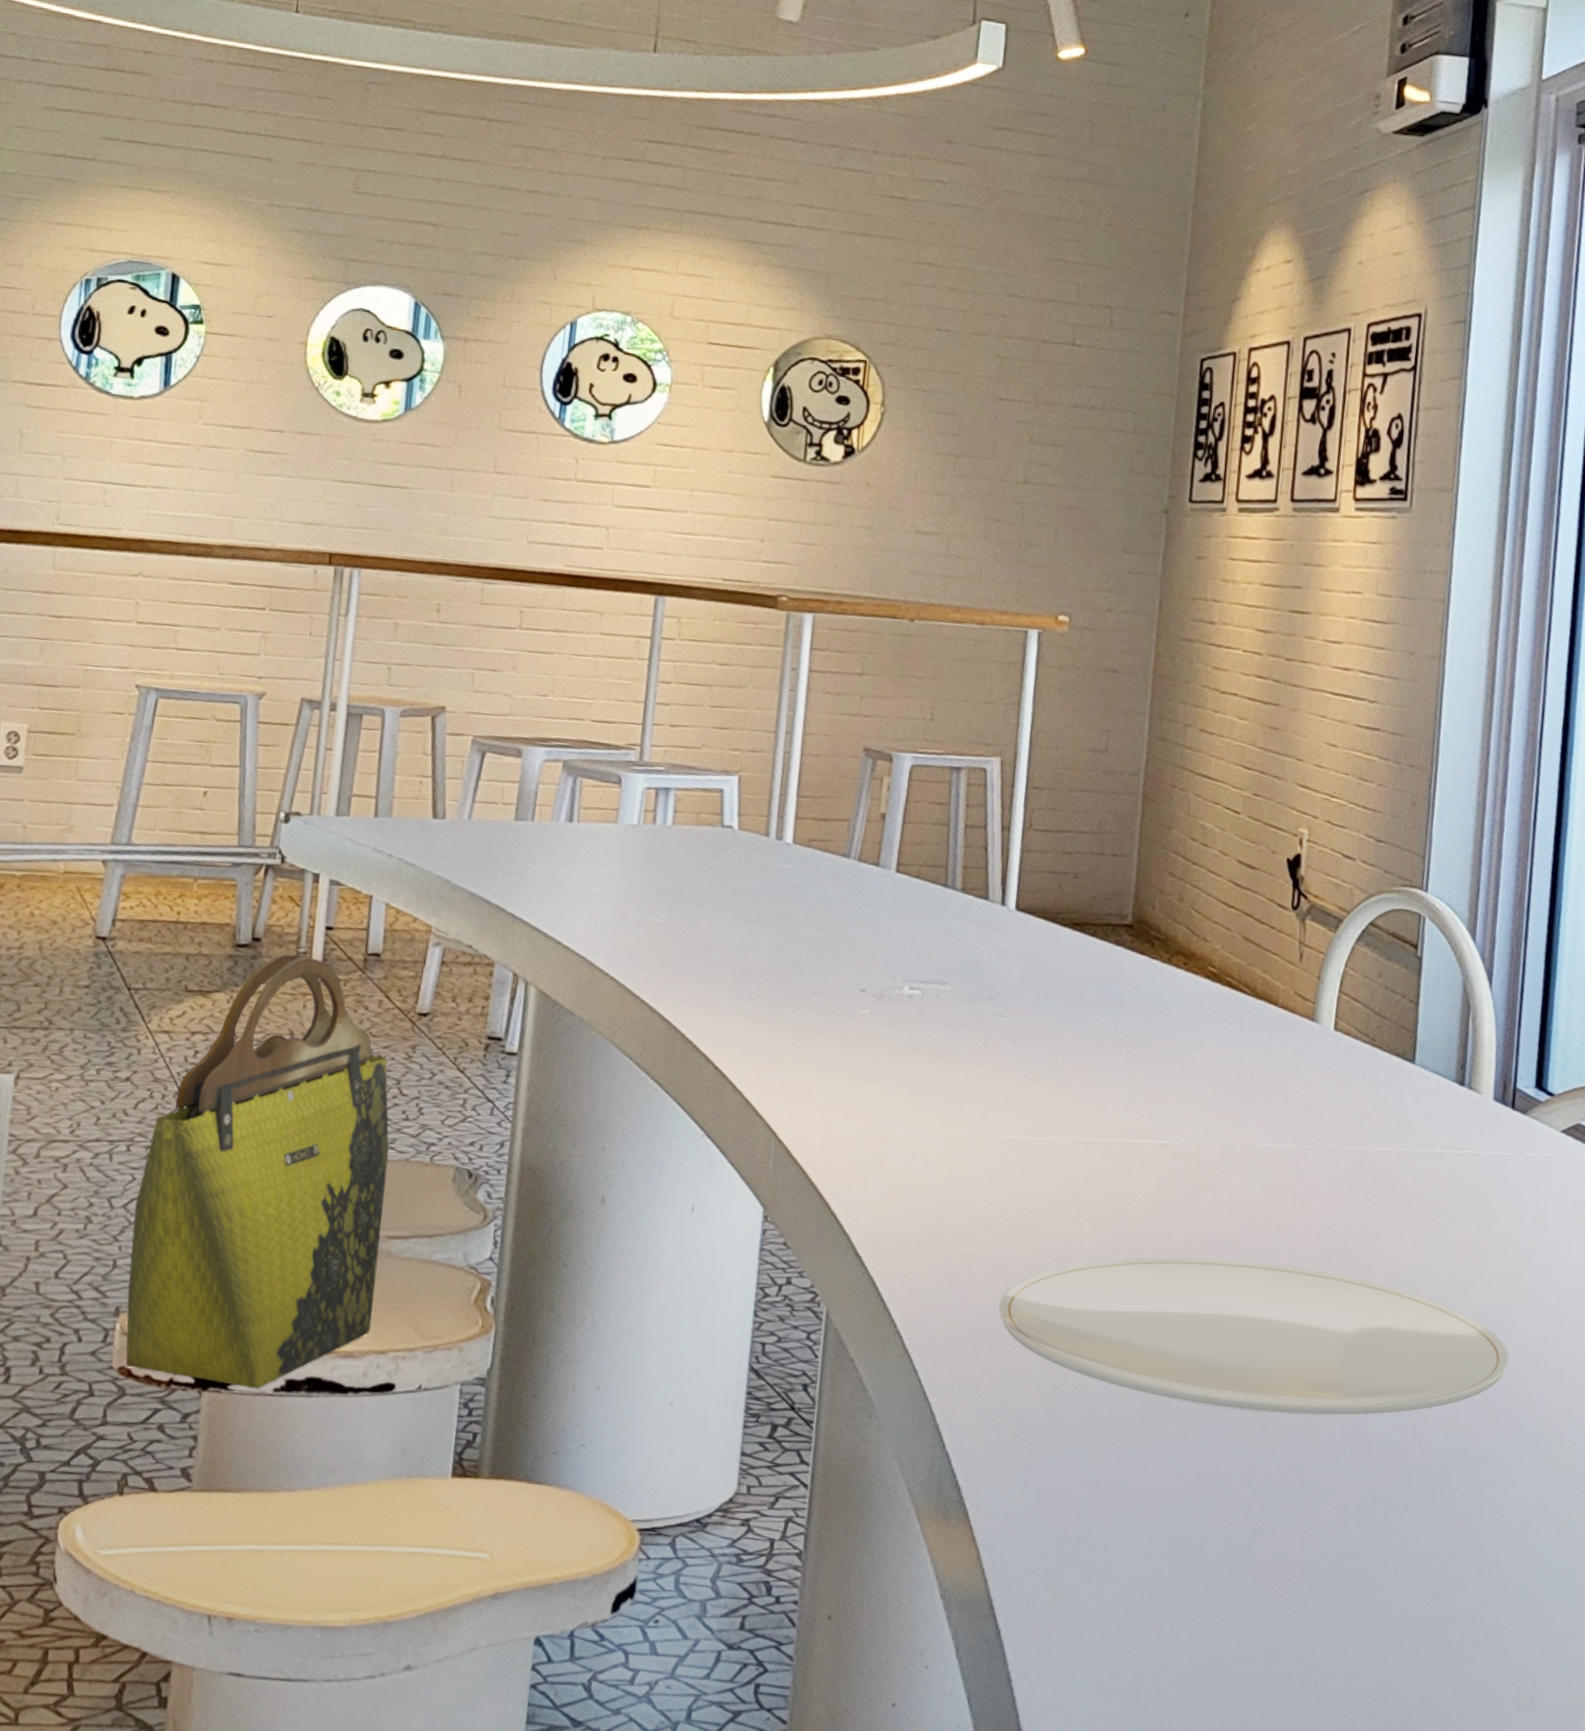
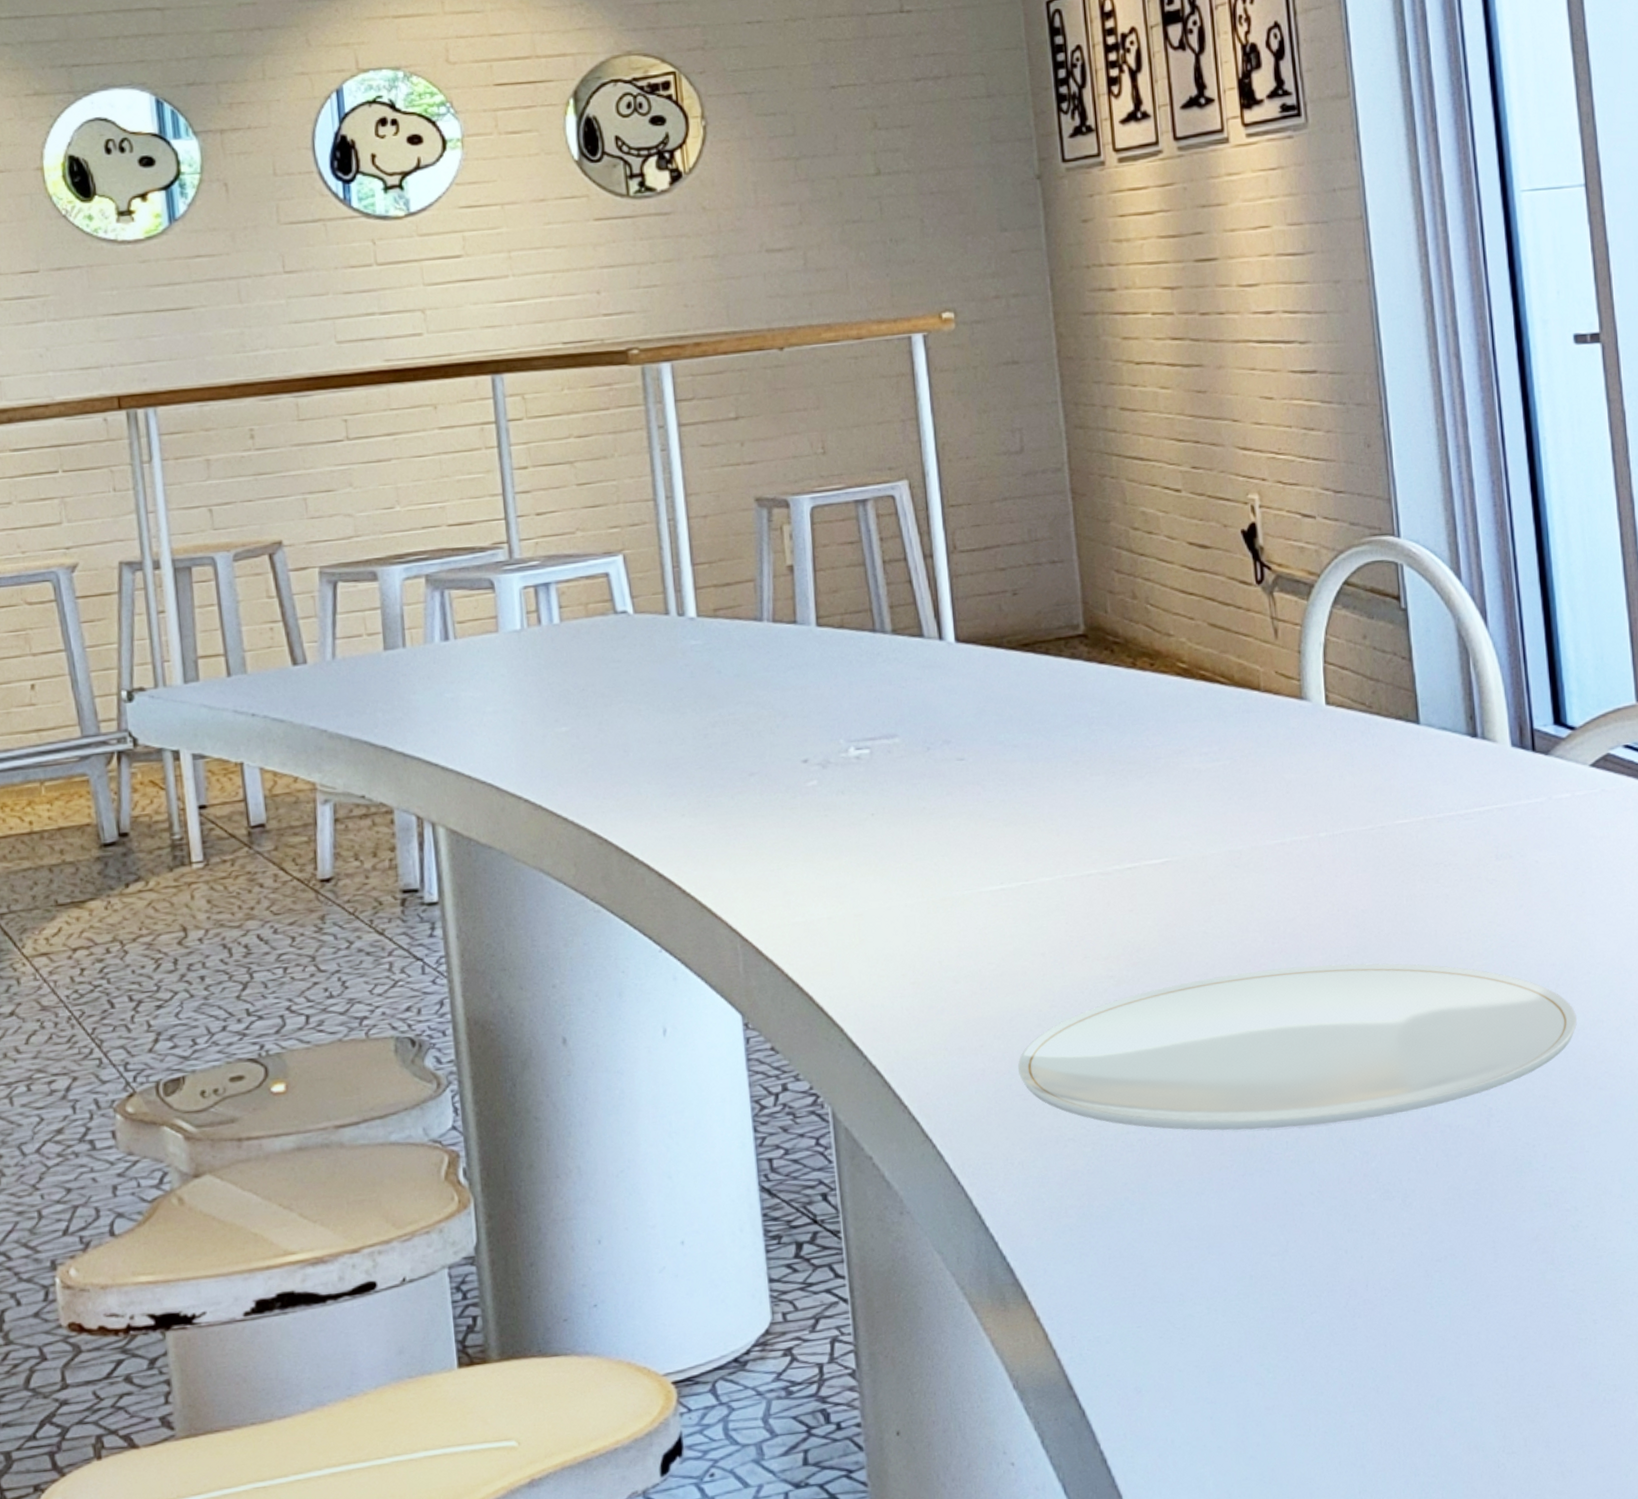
tote bag: present [125,954,390,1389] -> none [48,842,337,1322]

